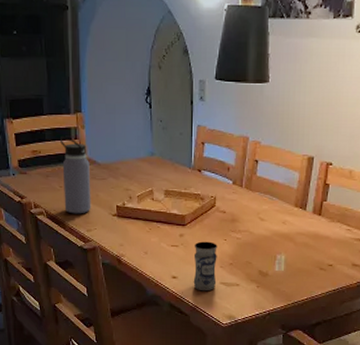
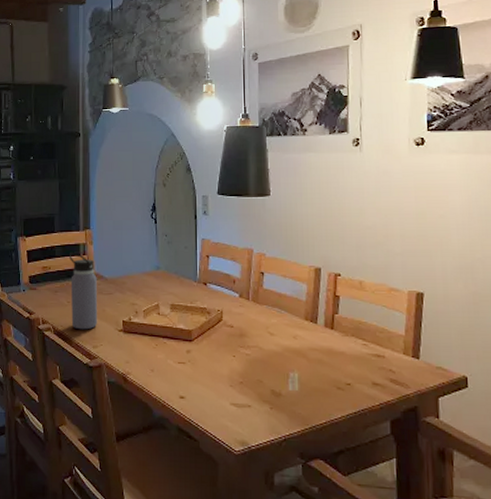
jar: present [193,241,217,292] -> none [202,358,227,414]

